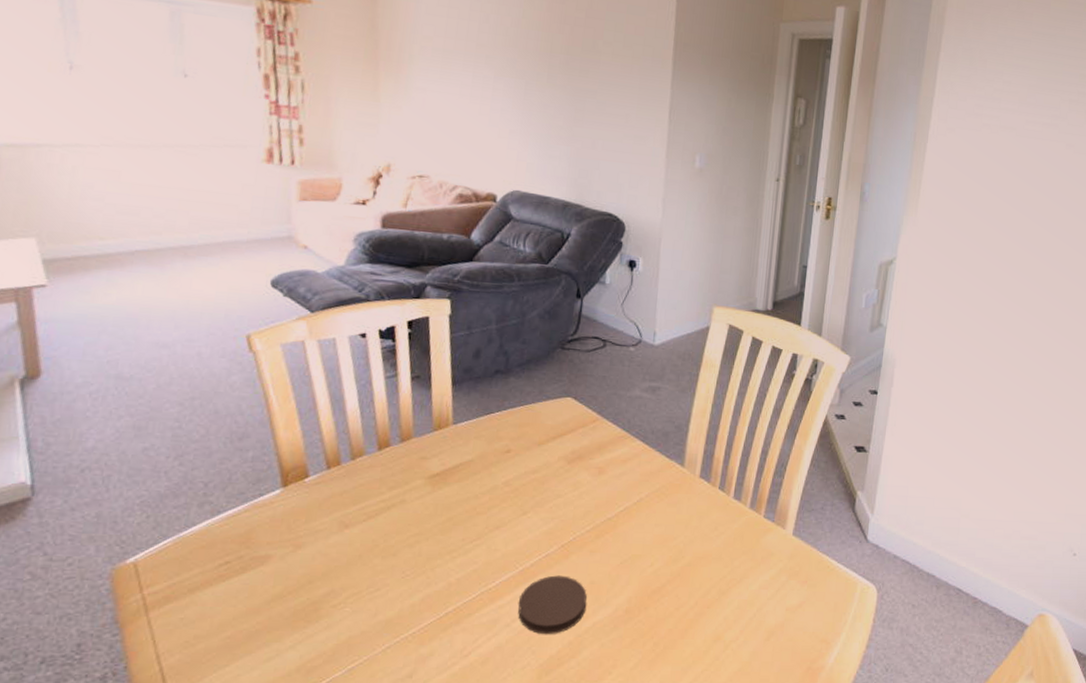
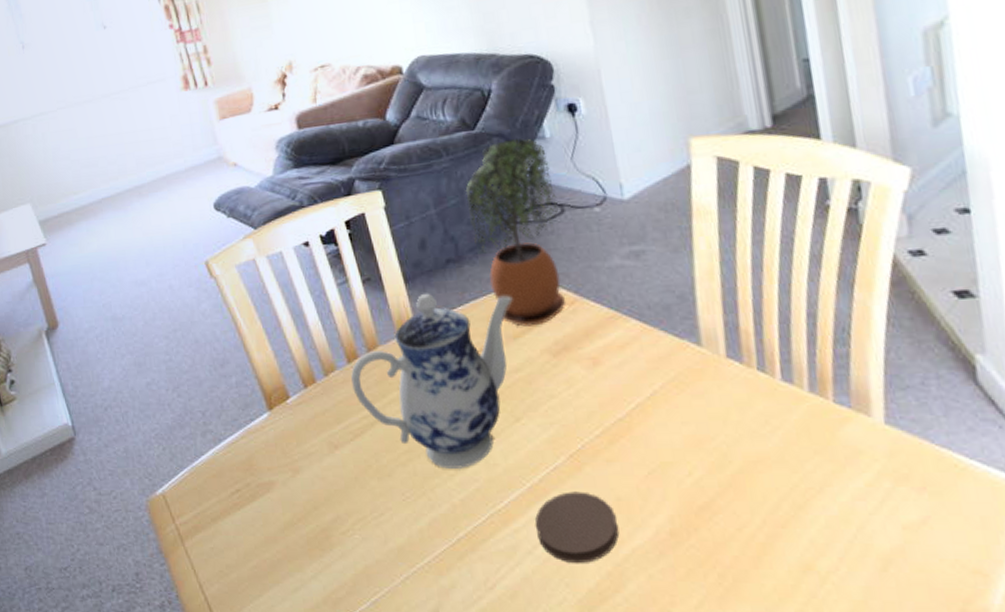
teapot: none [377,396,546,552] -> present [351,293,513,469]
potted plant: none [523,278,603,437] -> present [465,138,567,327]

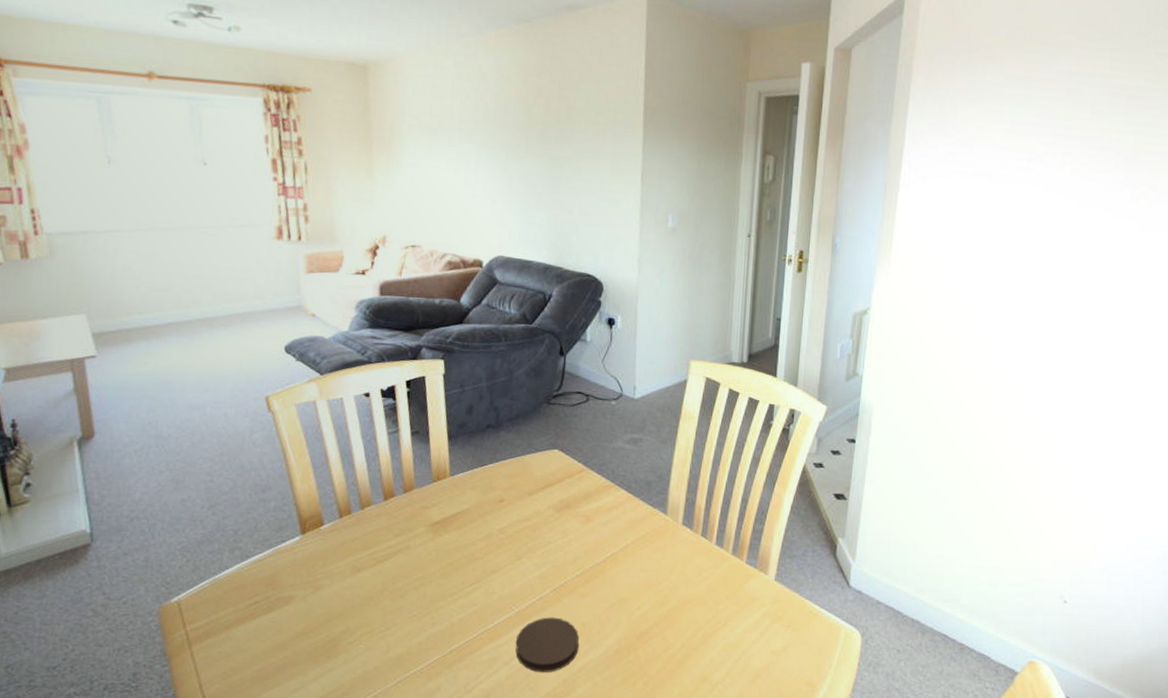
teapot: present [351,293,513,469] -> none [384,449,535,595]
potted plant: present [465,138,567,327] -> none [512,337,585,487]

